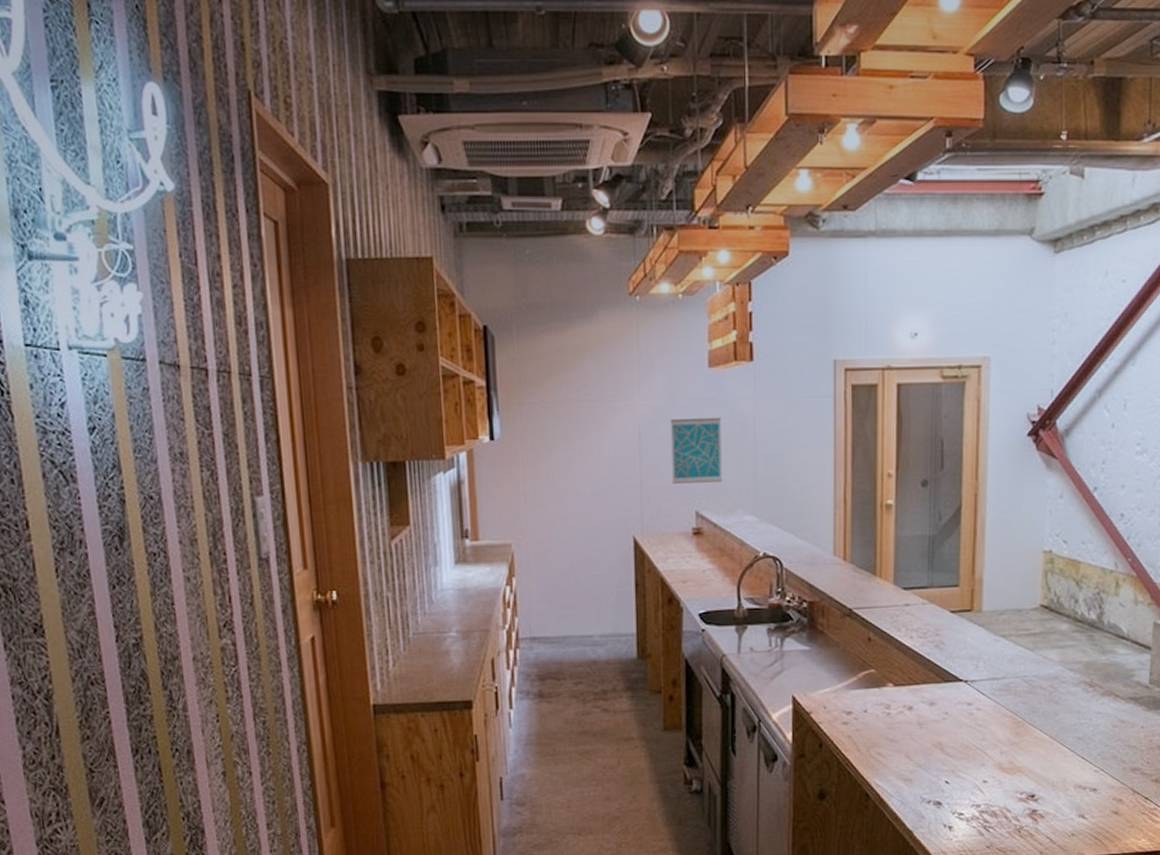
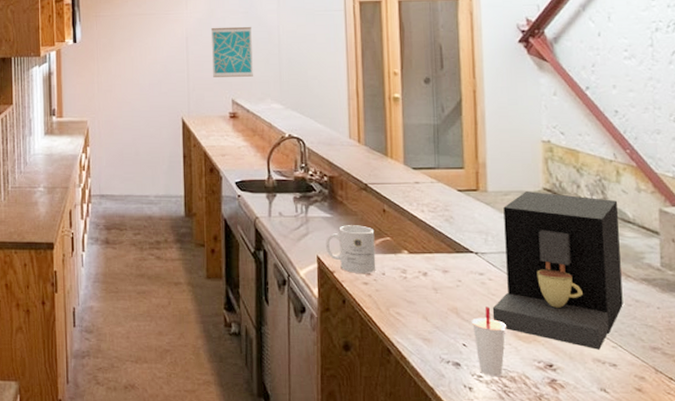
mug: none [803,657,858,713] -> present [326,225,376,273]
cup: none [955,739,991,813] -> present [471,307,506,376]
coffee maker: none [978,609,1114,776] -> present [492,192,623,350]

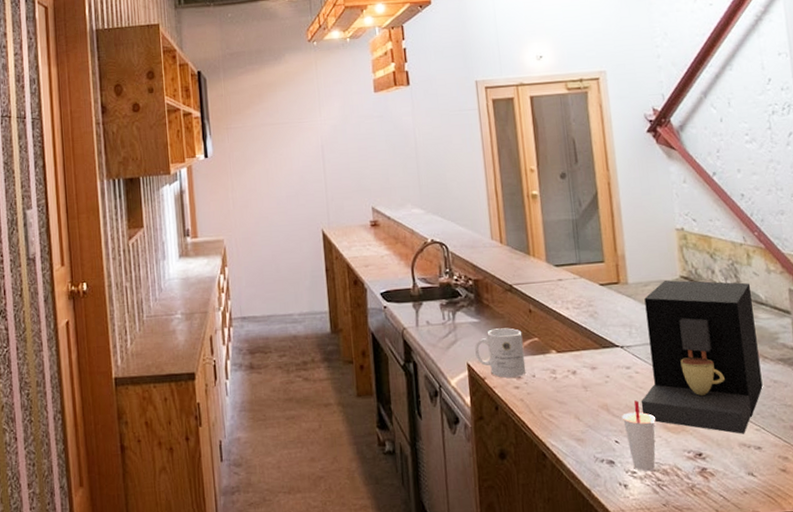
wall art: present [210,26,253,77] -> none [346,130,392,185]

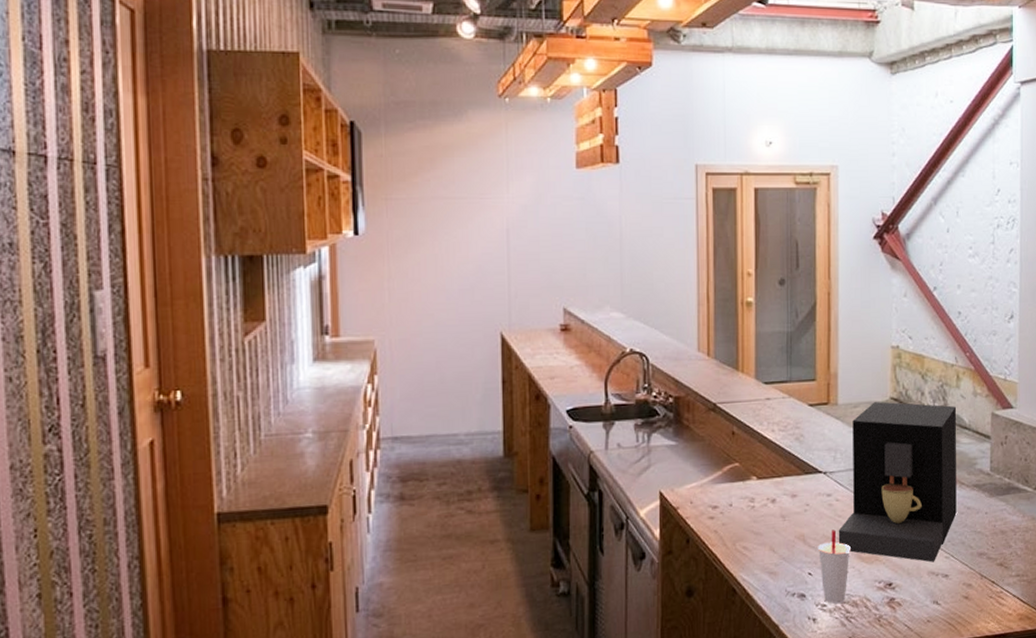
mug: present [475,328,526,378] -> none [669,451,723,507]

